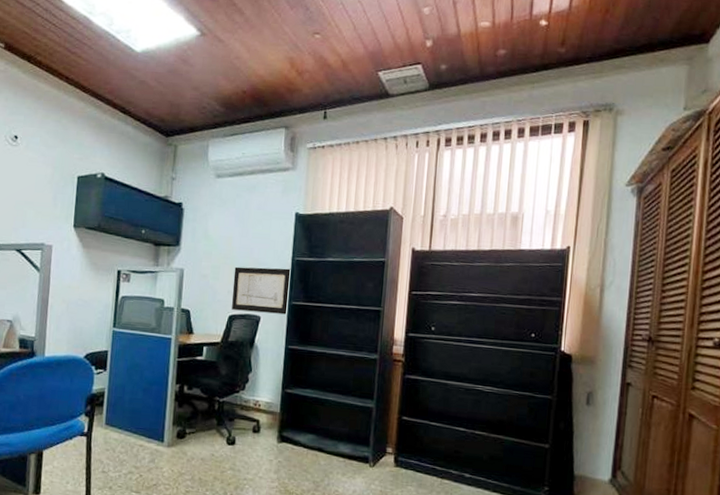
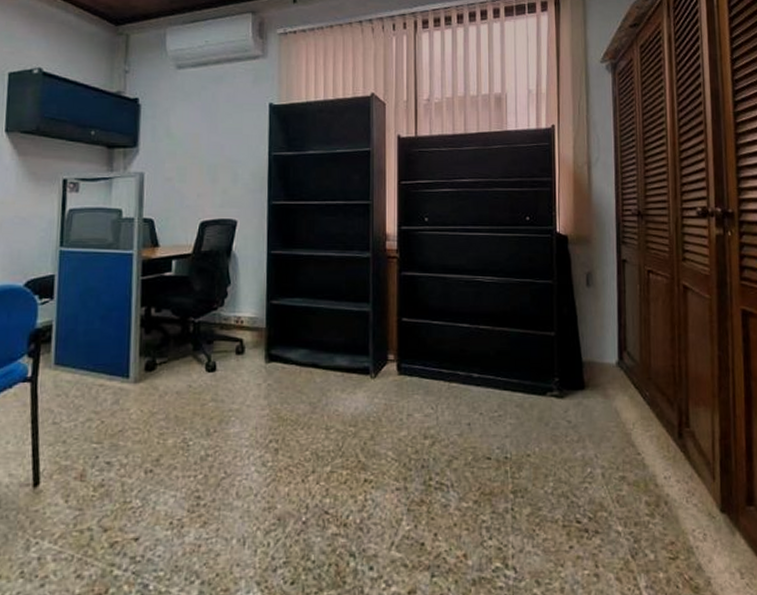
wall art: present [232,266,291,315] -> none [202,165,268,216]

